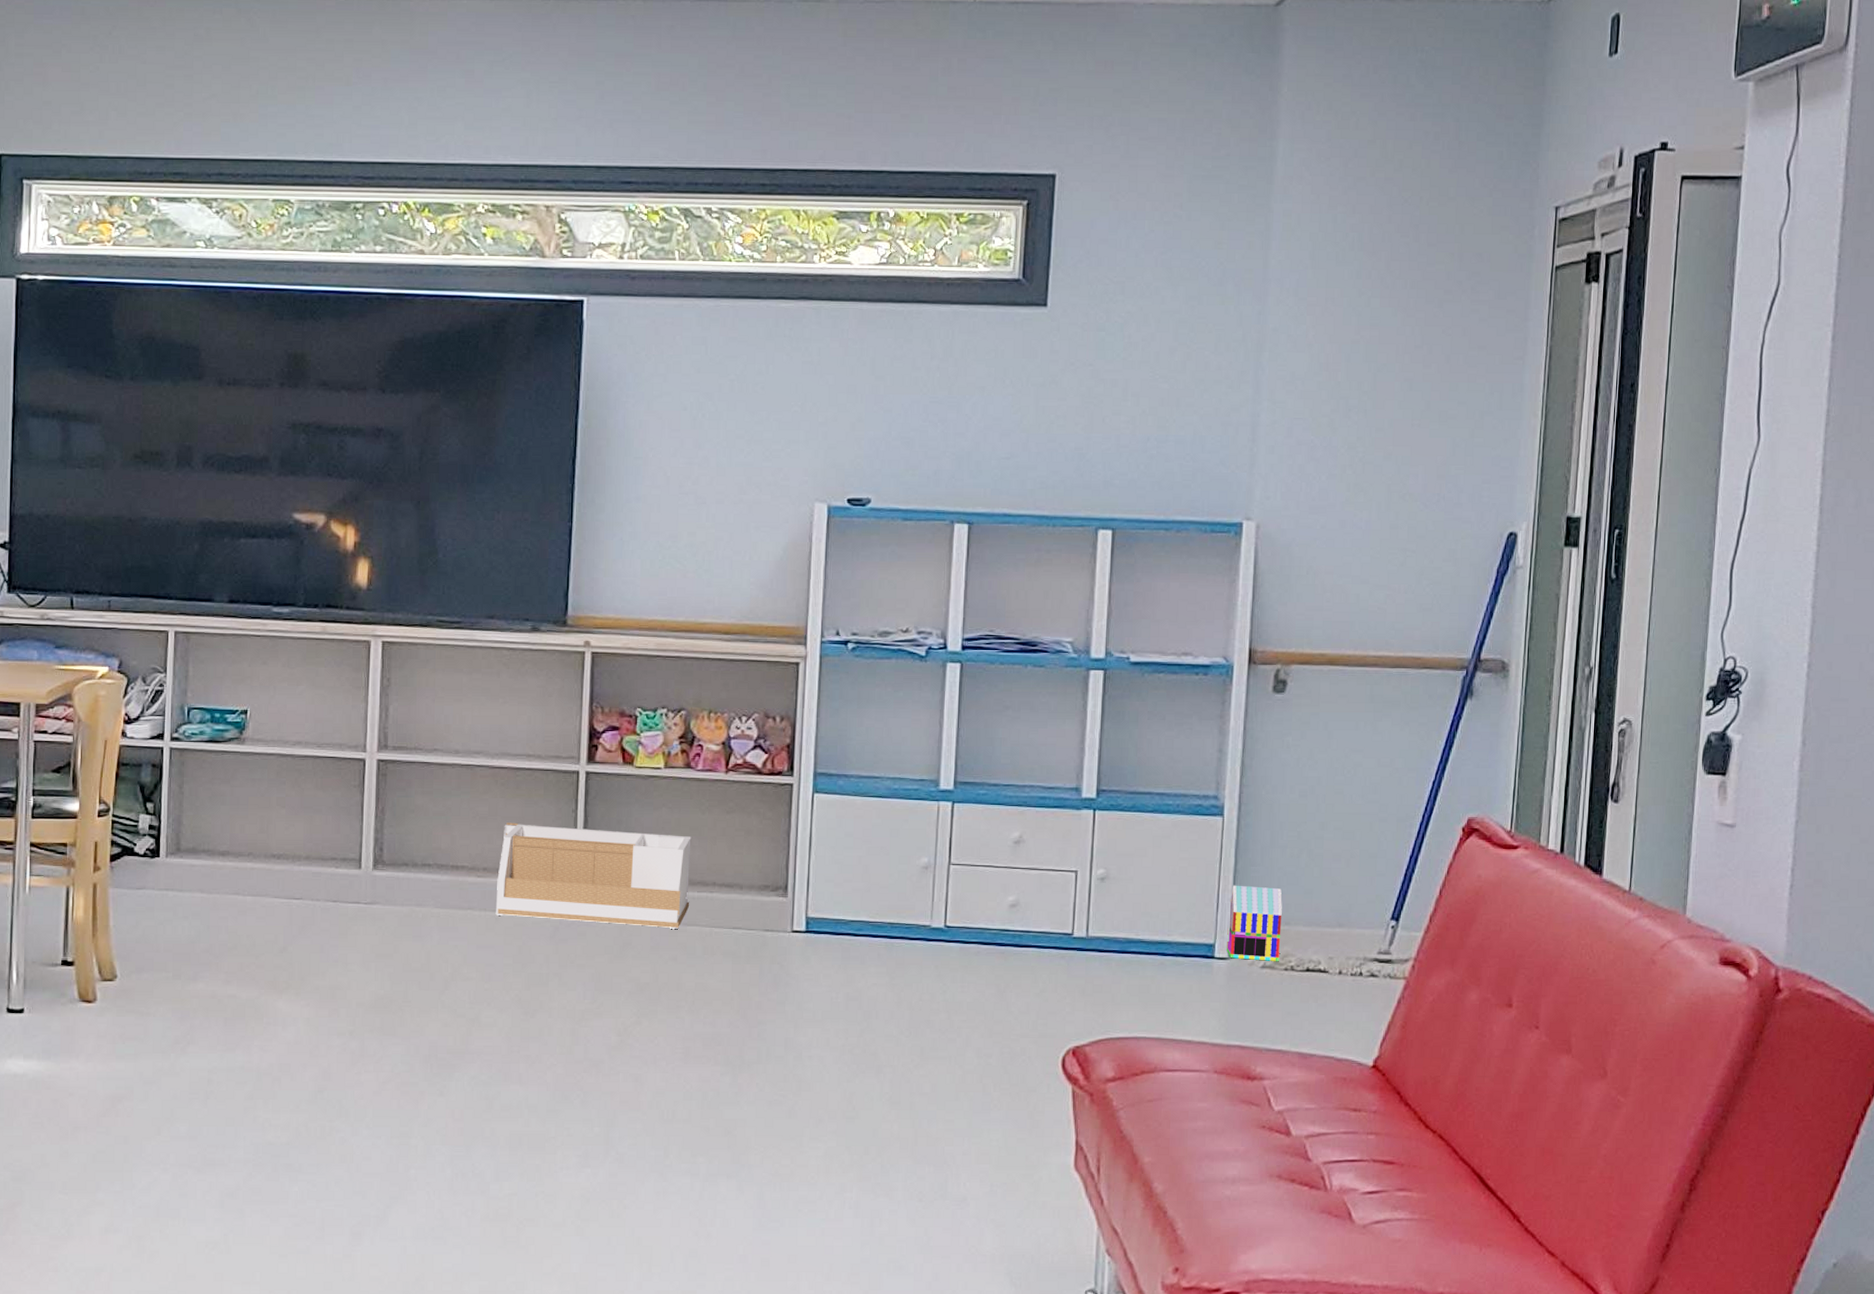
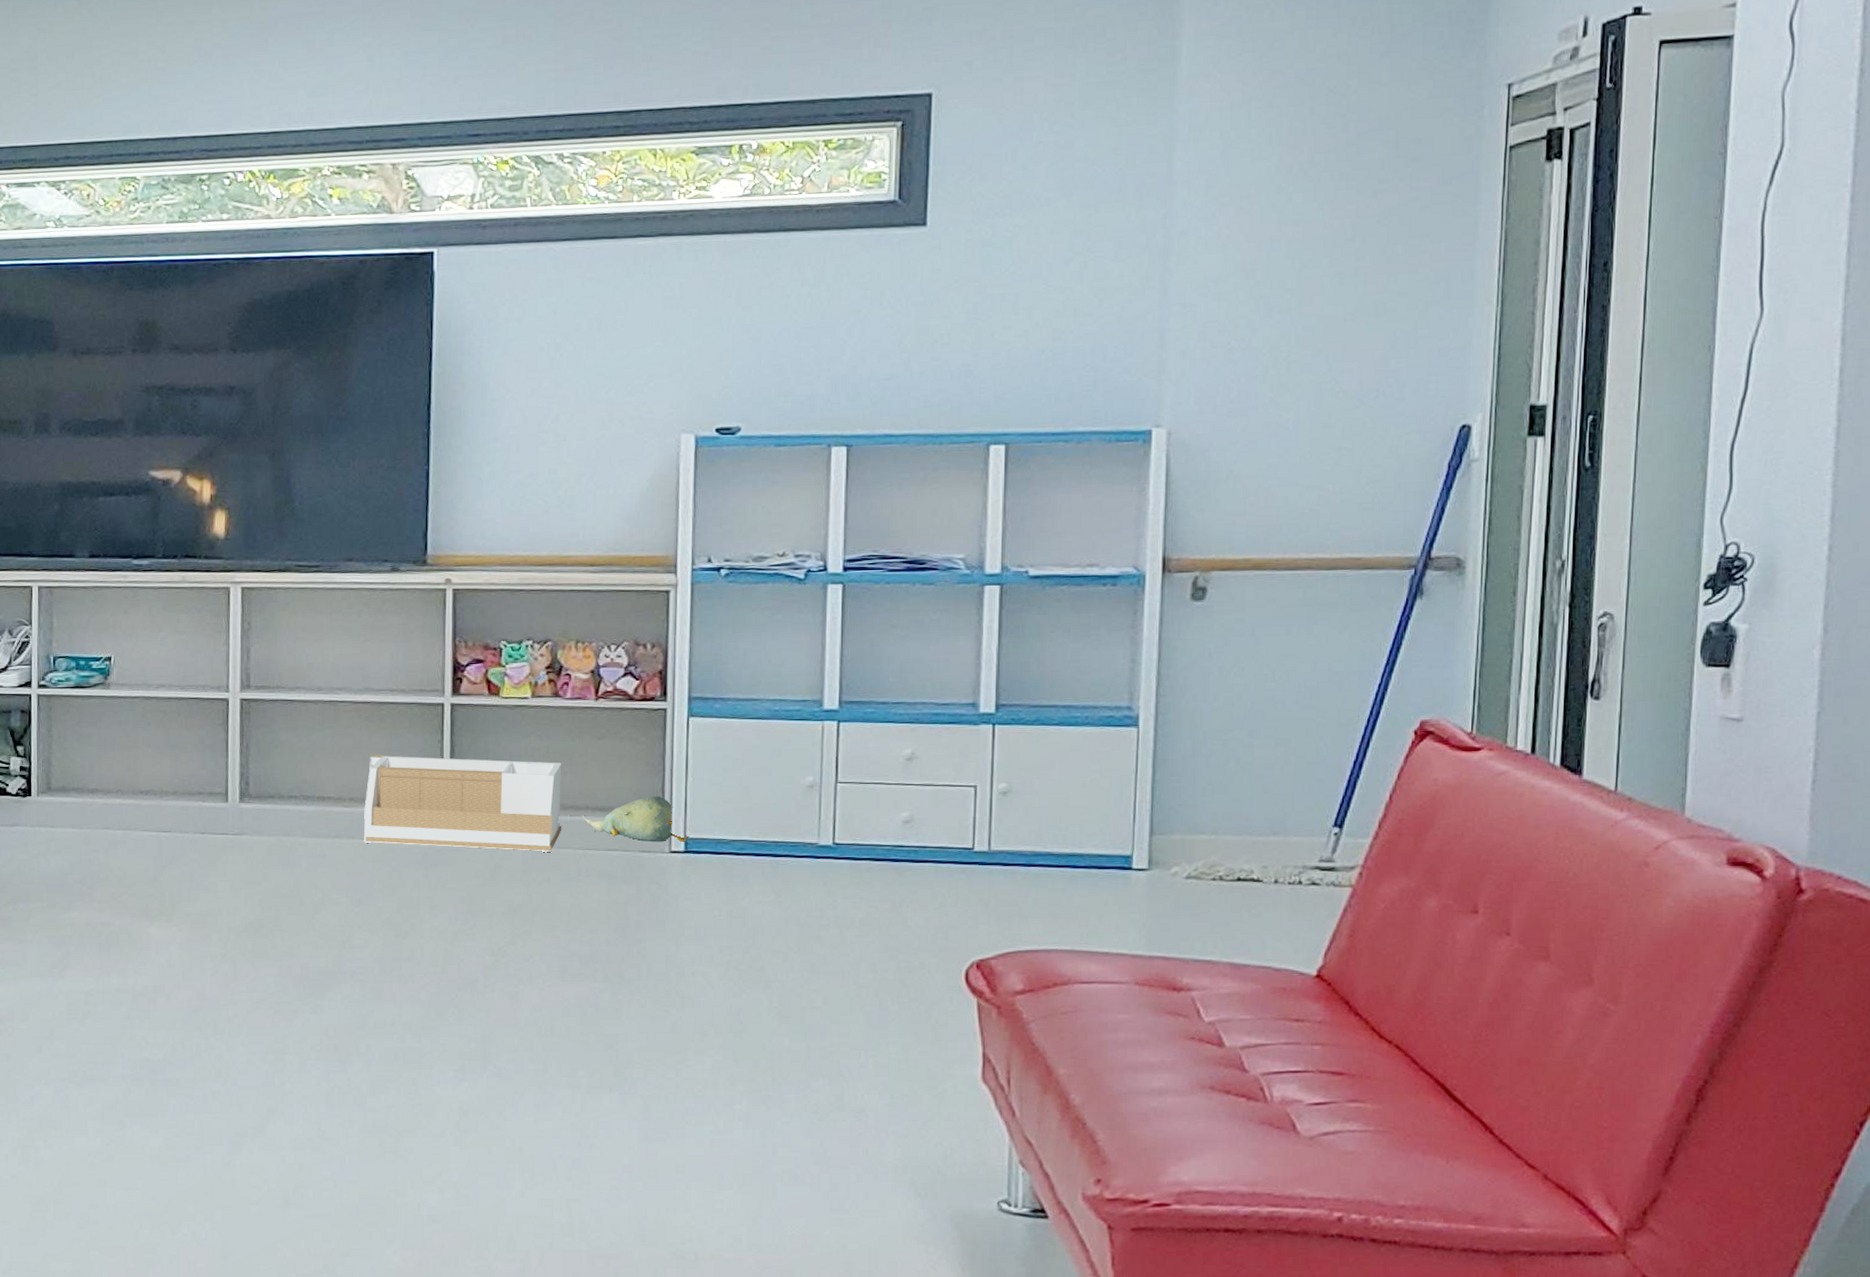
plush toy: none [708,873,809,923] -> present [581,796,688,843]
toy house: present [1227,885,1282,962] -> none [1146,795,1208,872]

